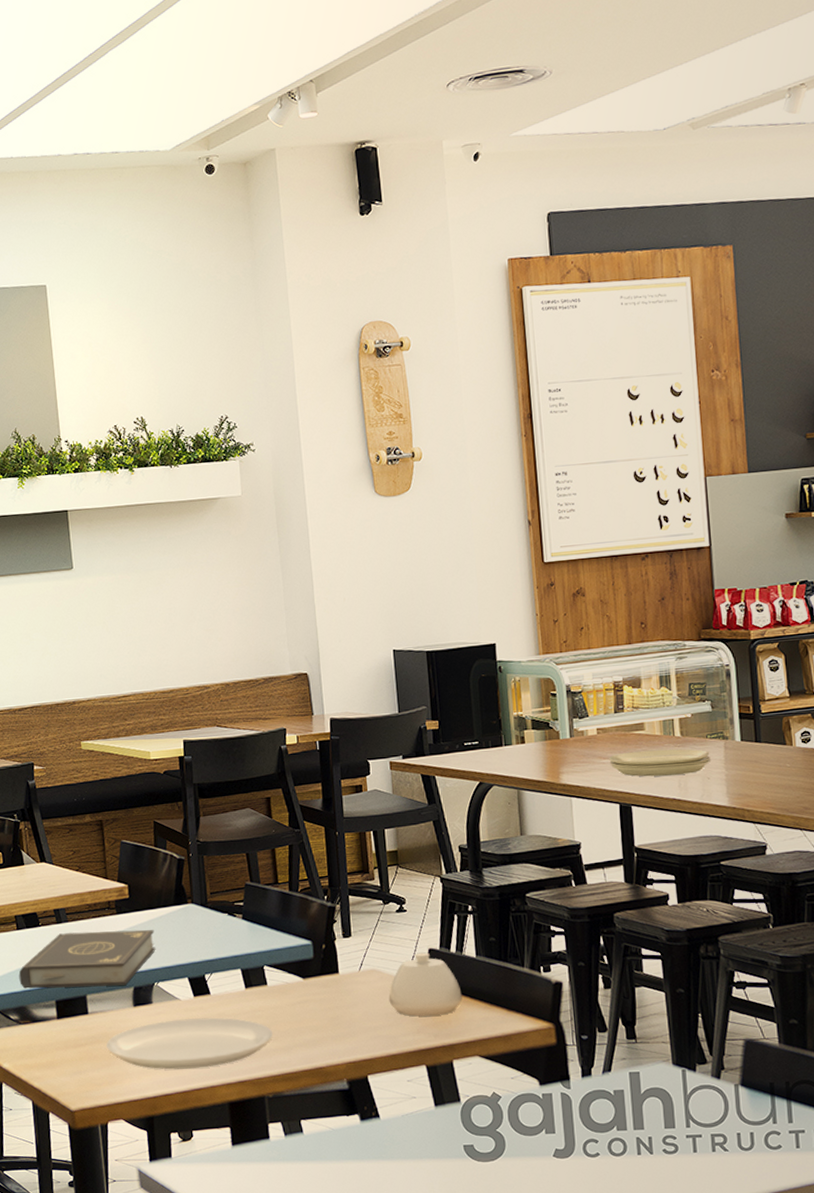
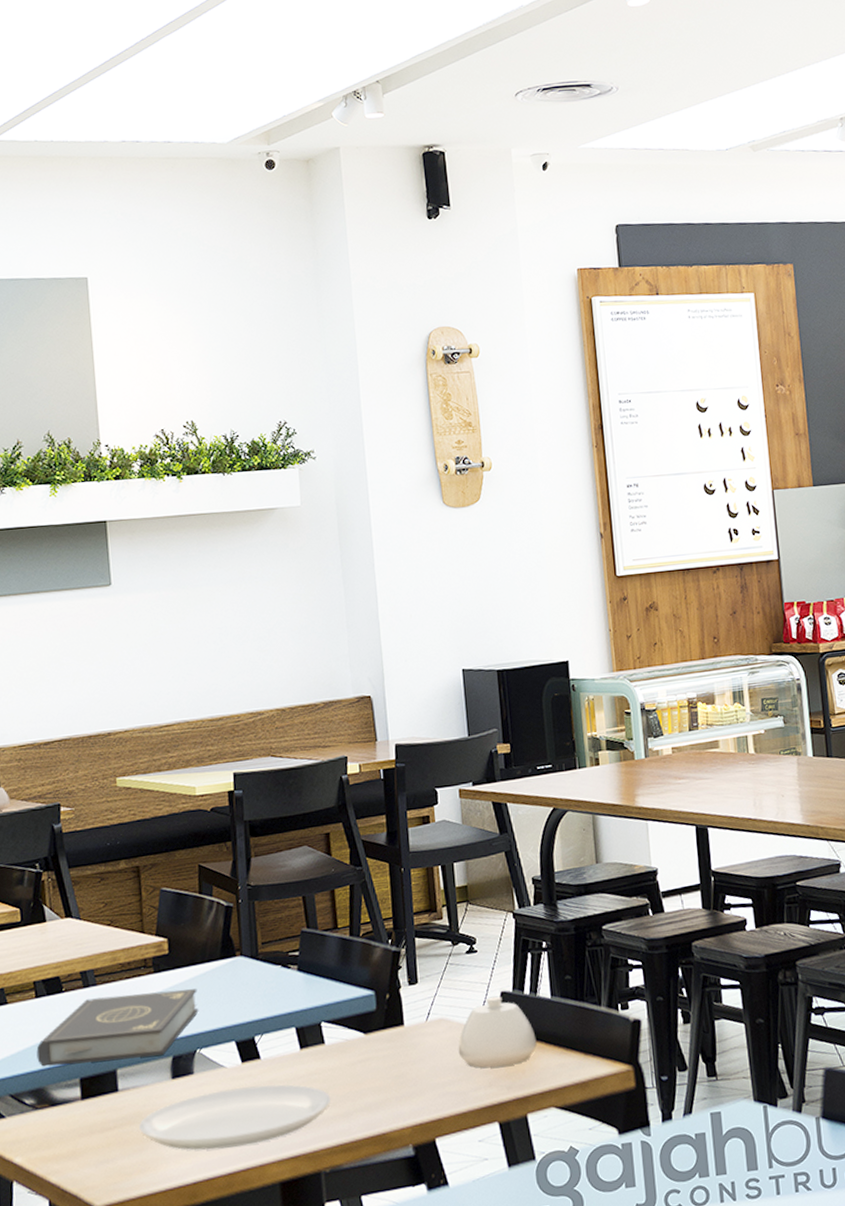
plate: present [609,749,712,777] -> none [684,766,785,797]

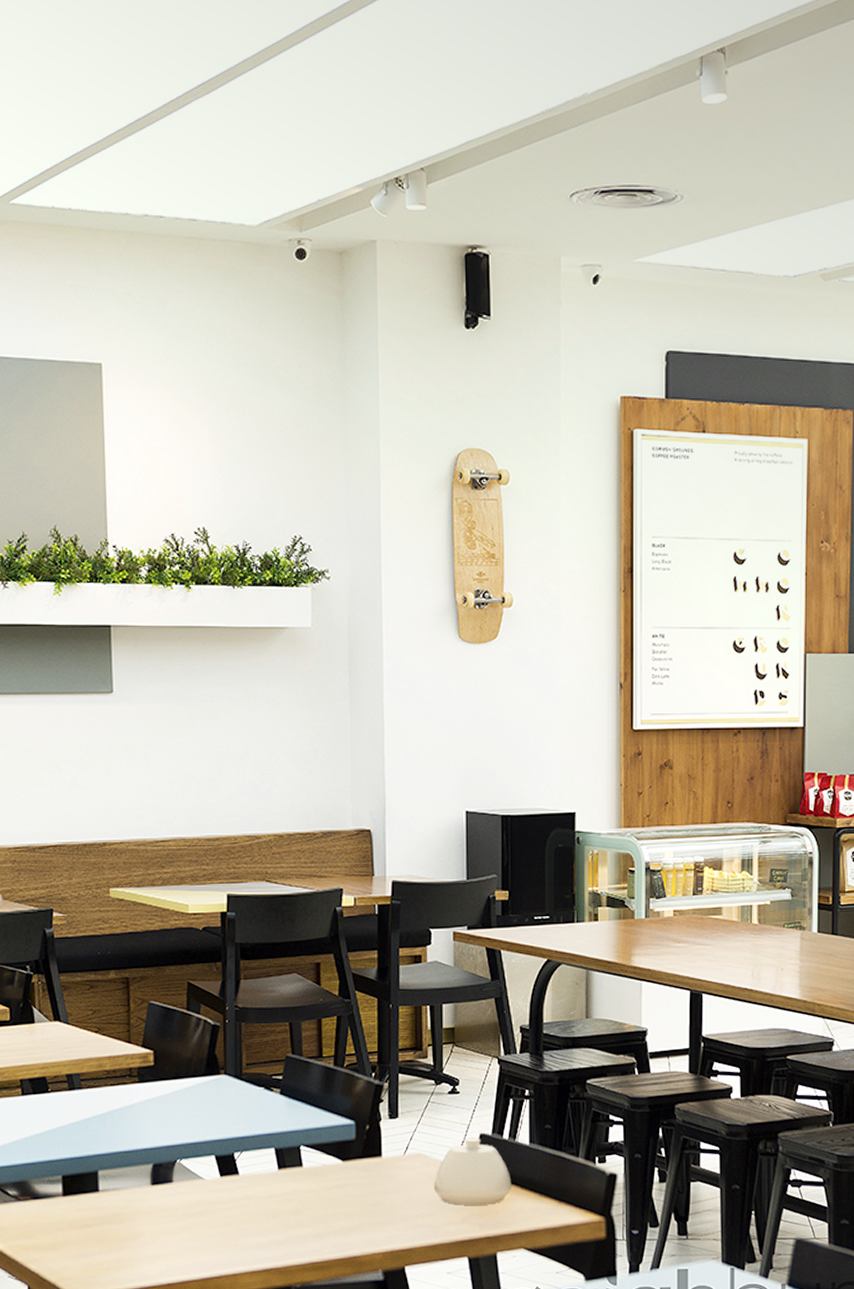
book: present [36,989,199,1067] -> none [21,1100,181,1162]
plate: present [139,1084,332,1150] -> none [118,1199,306,1255]

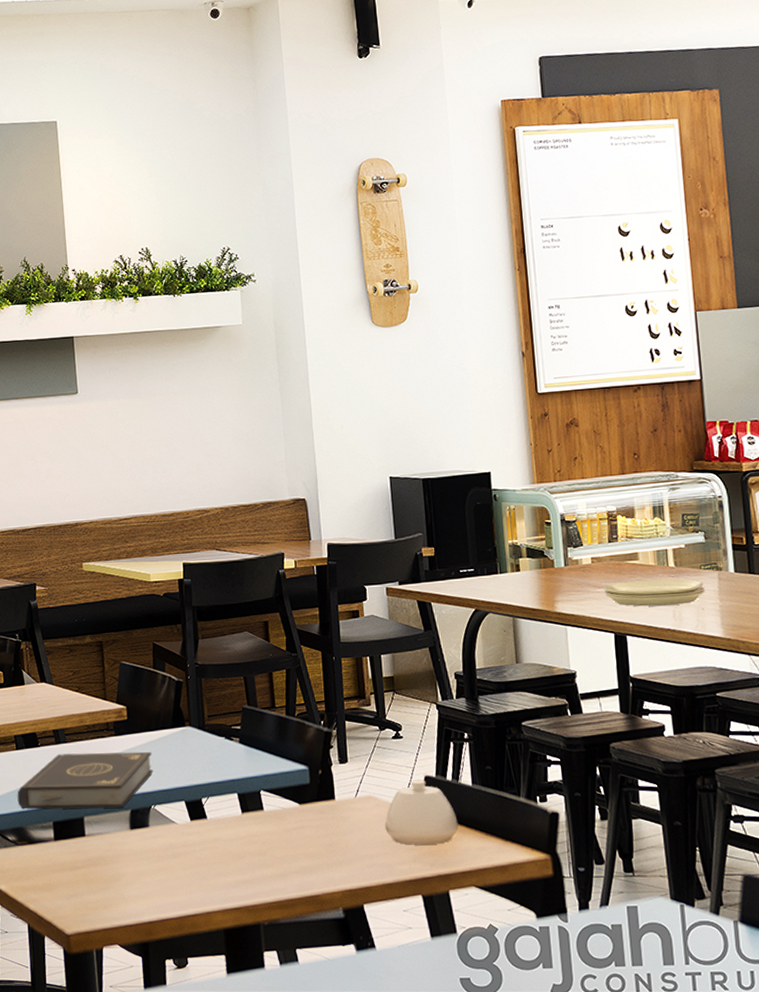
book: none [21,1100,181,1162] -> present [17,751,154,810]
plate: none [683,936,787,964] -> present [603,579,706,607]

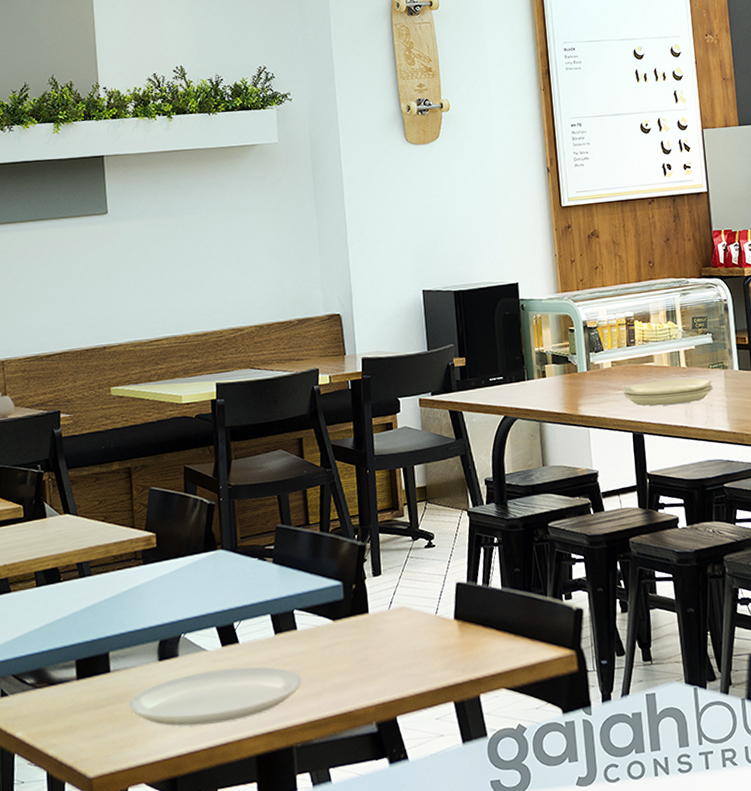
book: present [17,751,154,810] -> none [36,579,184,649]
plate: none [103,841,270,895] -> present [129,666,303,726]
sugar bowl: present [384,780,459,845] -> none [417,586,489,653]

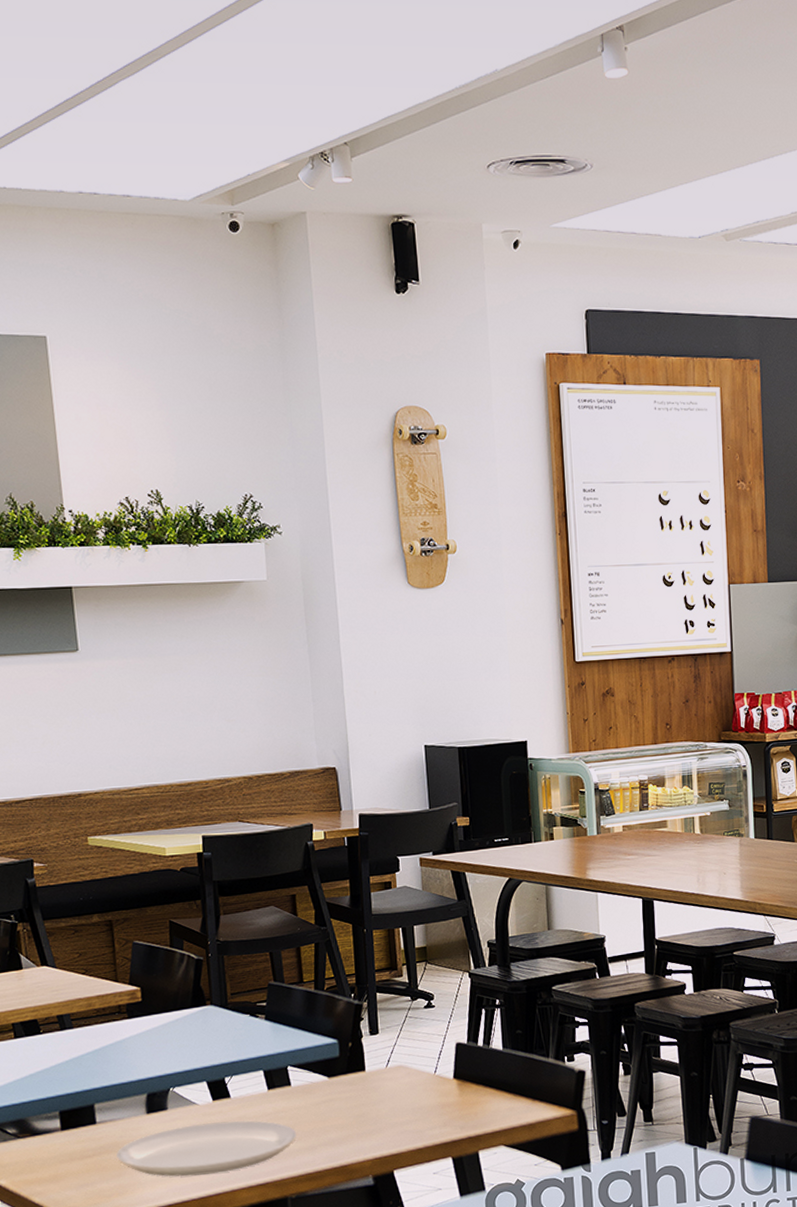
plate: present [622,378,714,406] -> none [633,845,728,872]

